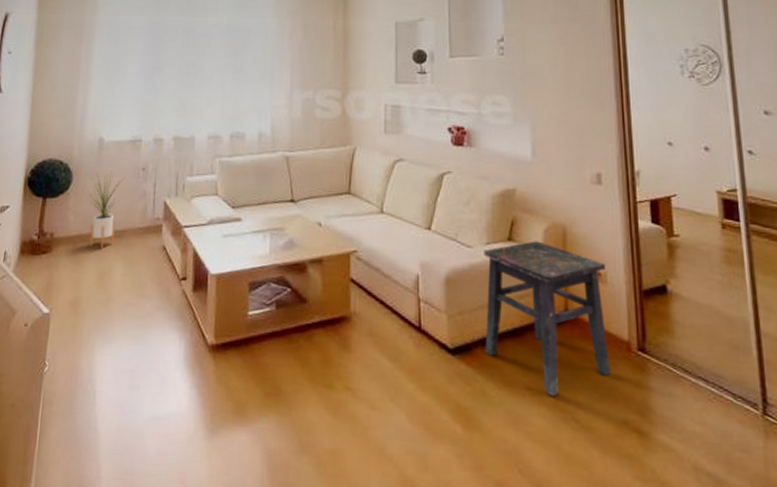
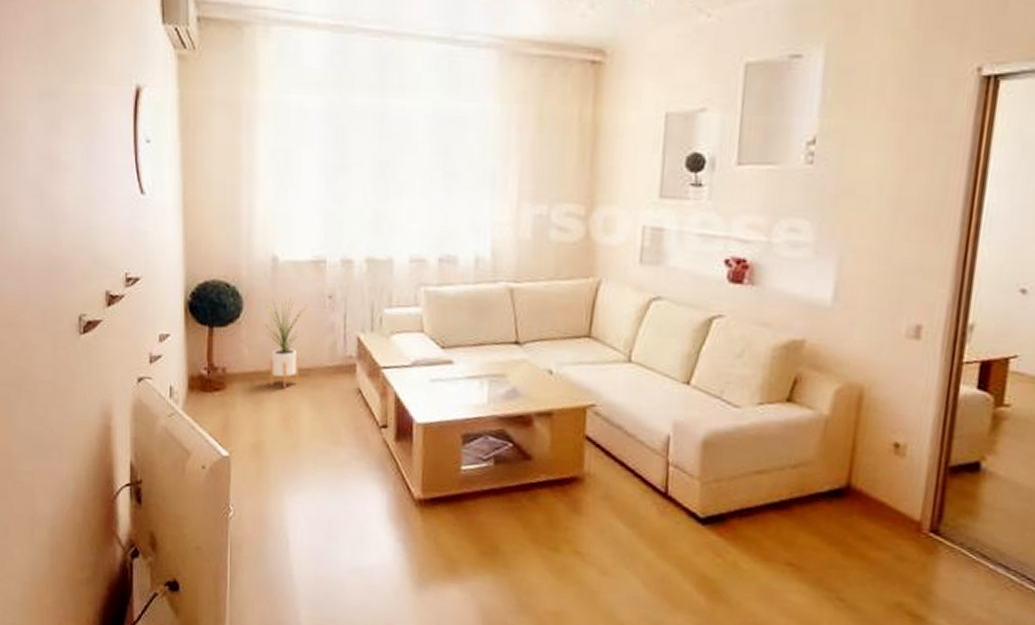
side table: present [483,241,610,397] -> none [742,403,907,574]

